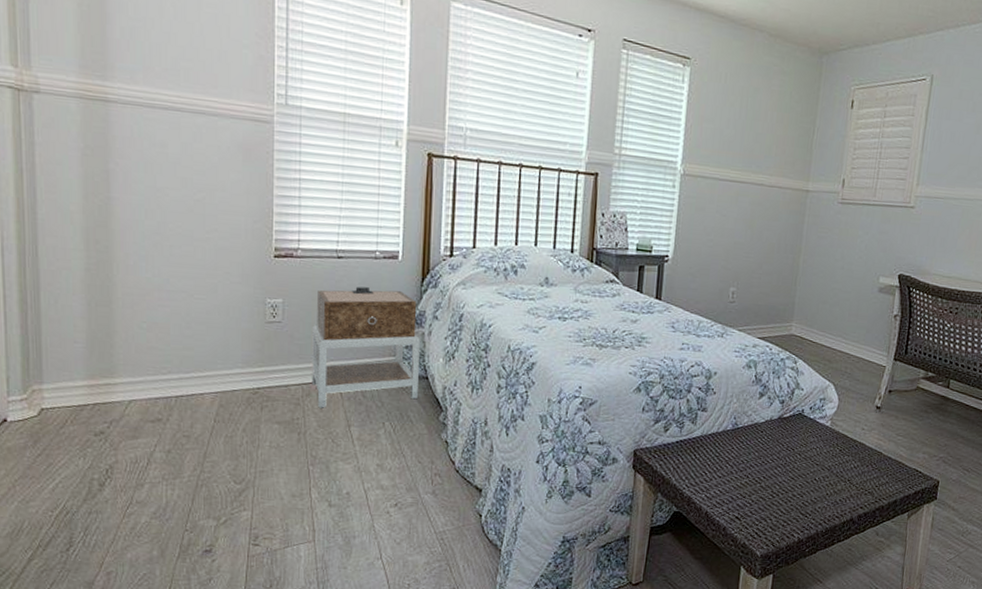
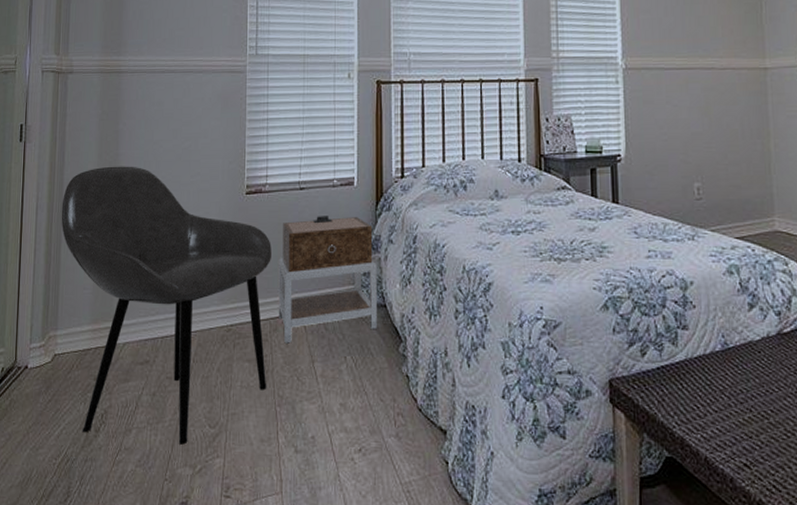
armchair: none [37,210,304,499] -> present [61,166,271,445]

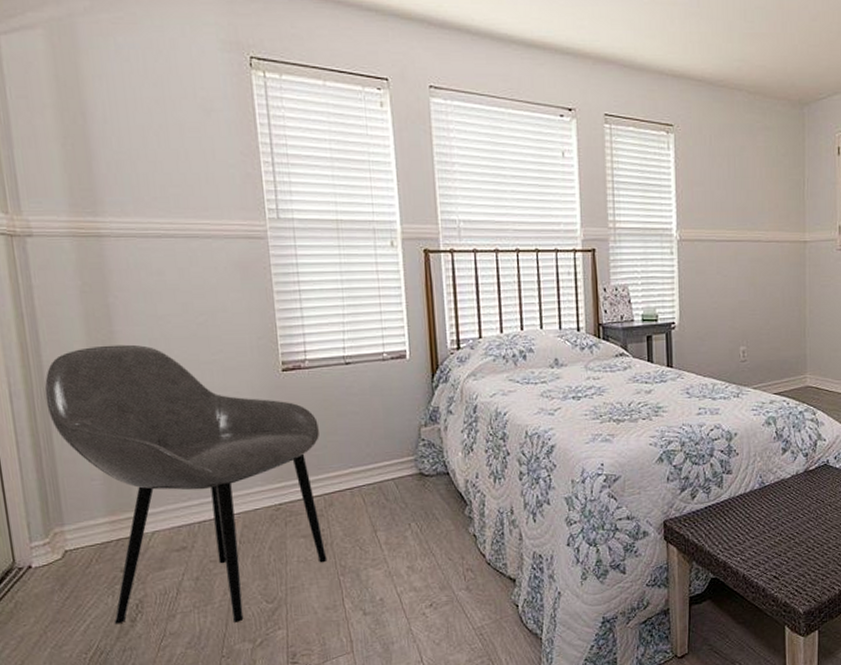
nightstand: present [278,216,377,344] -> none [328,390,441,517]

